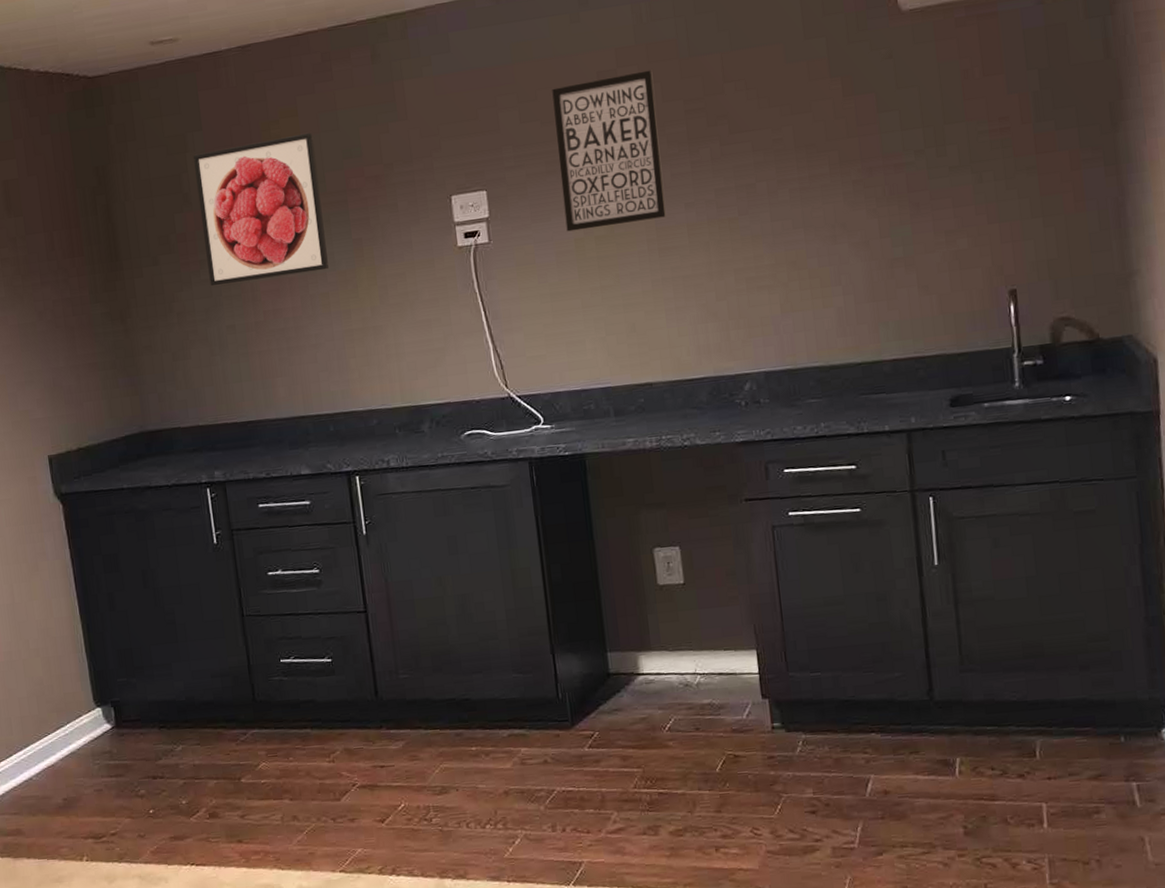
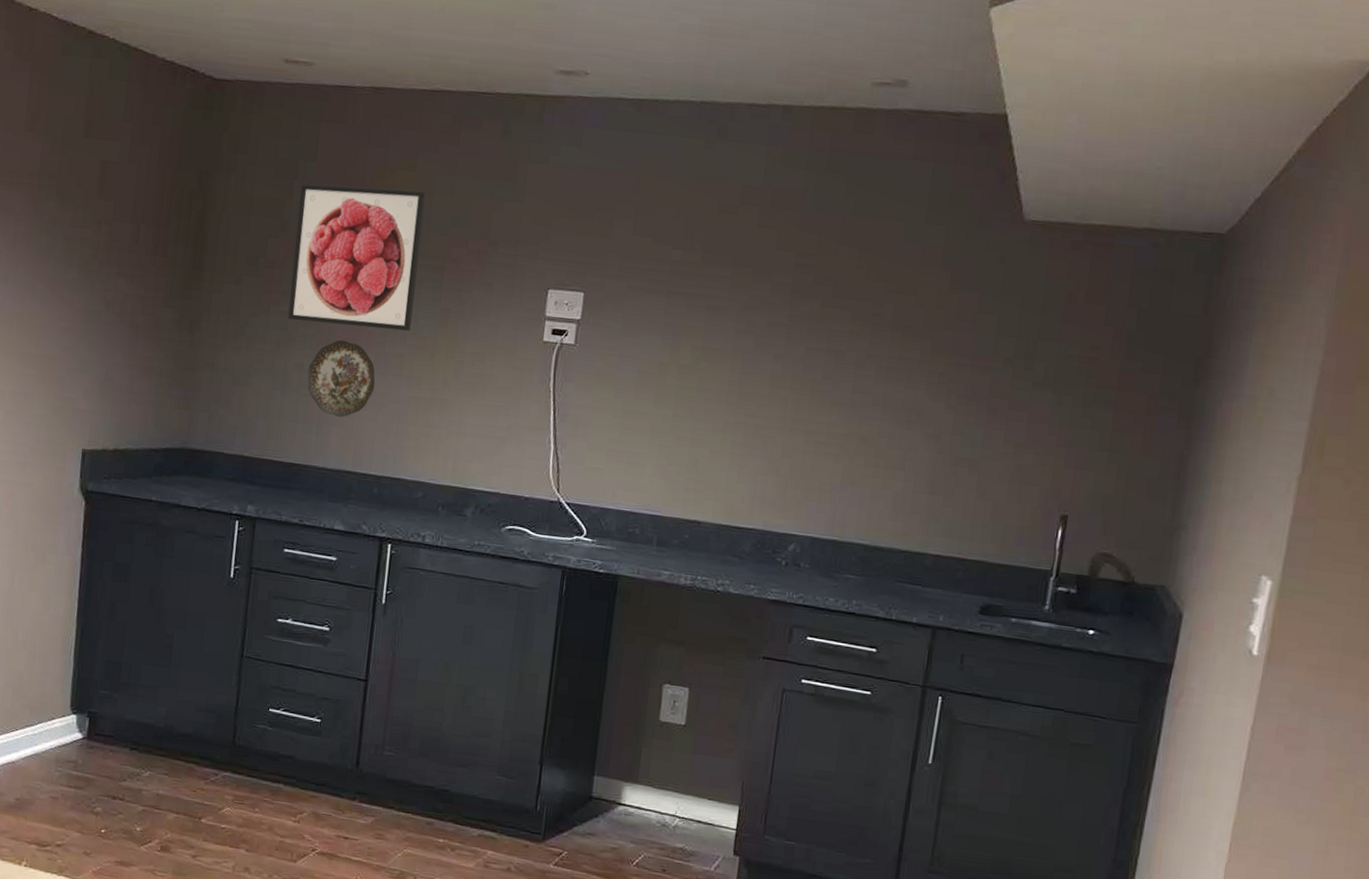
decorative plate: none [240,292,308,367] -> present [307,339,375,417]
wall art: present [552,70,666,232] -> none [653,209,773,363]

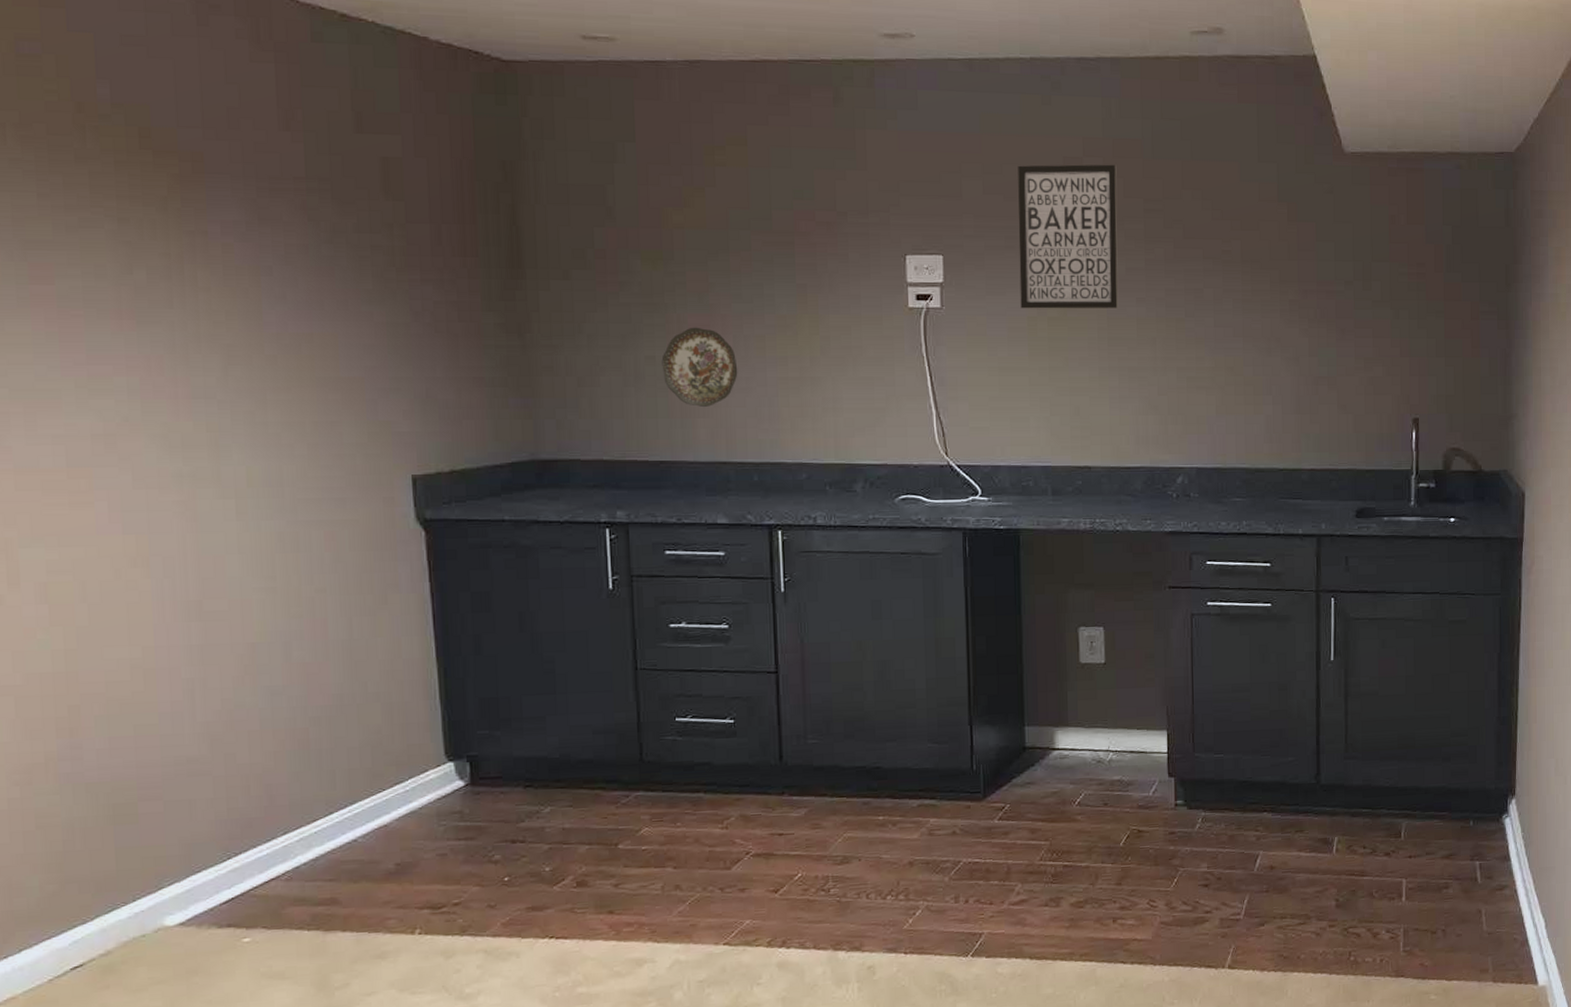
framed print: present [288,183,426,332] -> none [622,165,767,312]
wall art: none [653,209,773,363] -> present [1018,164,1119,309]

